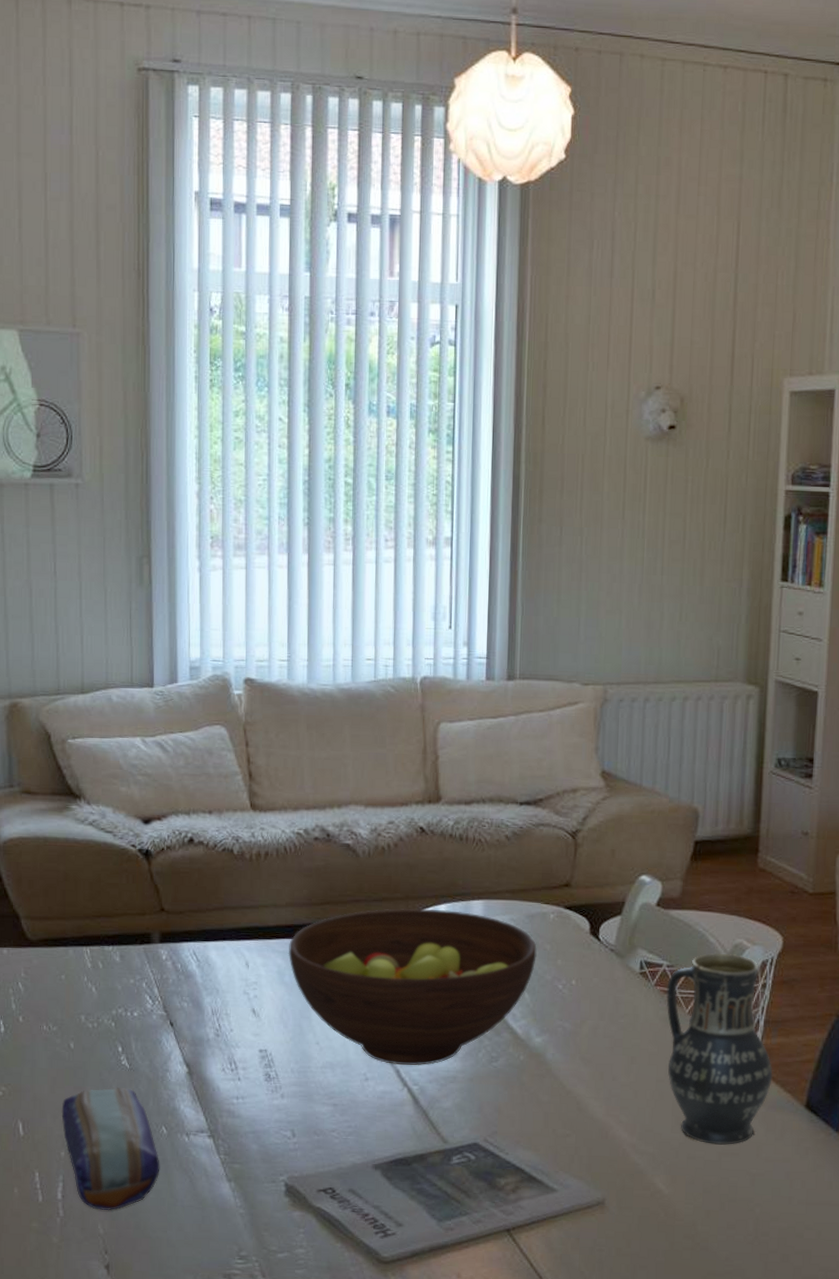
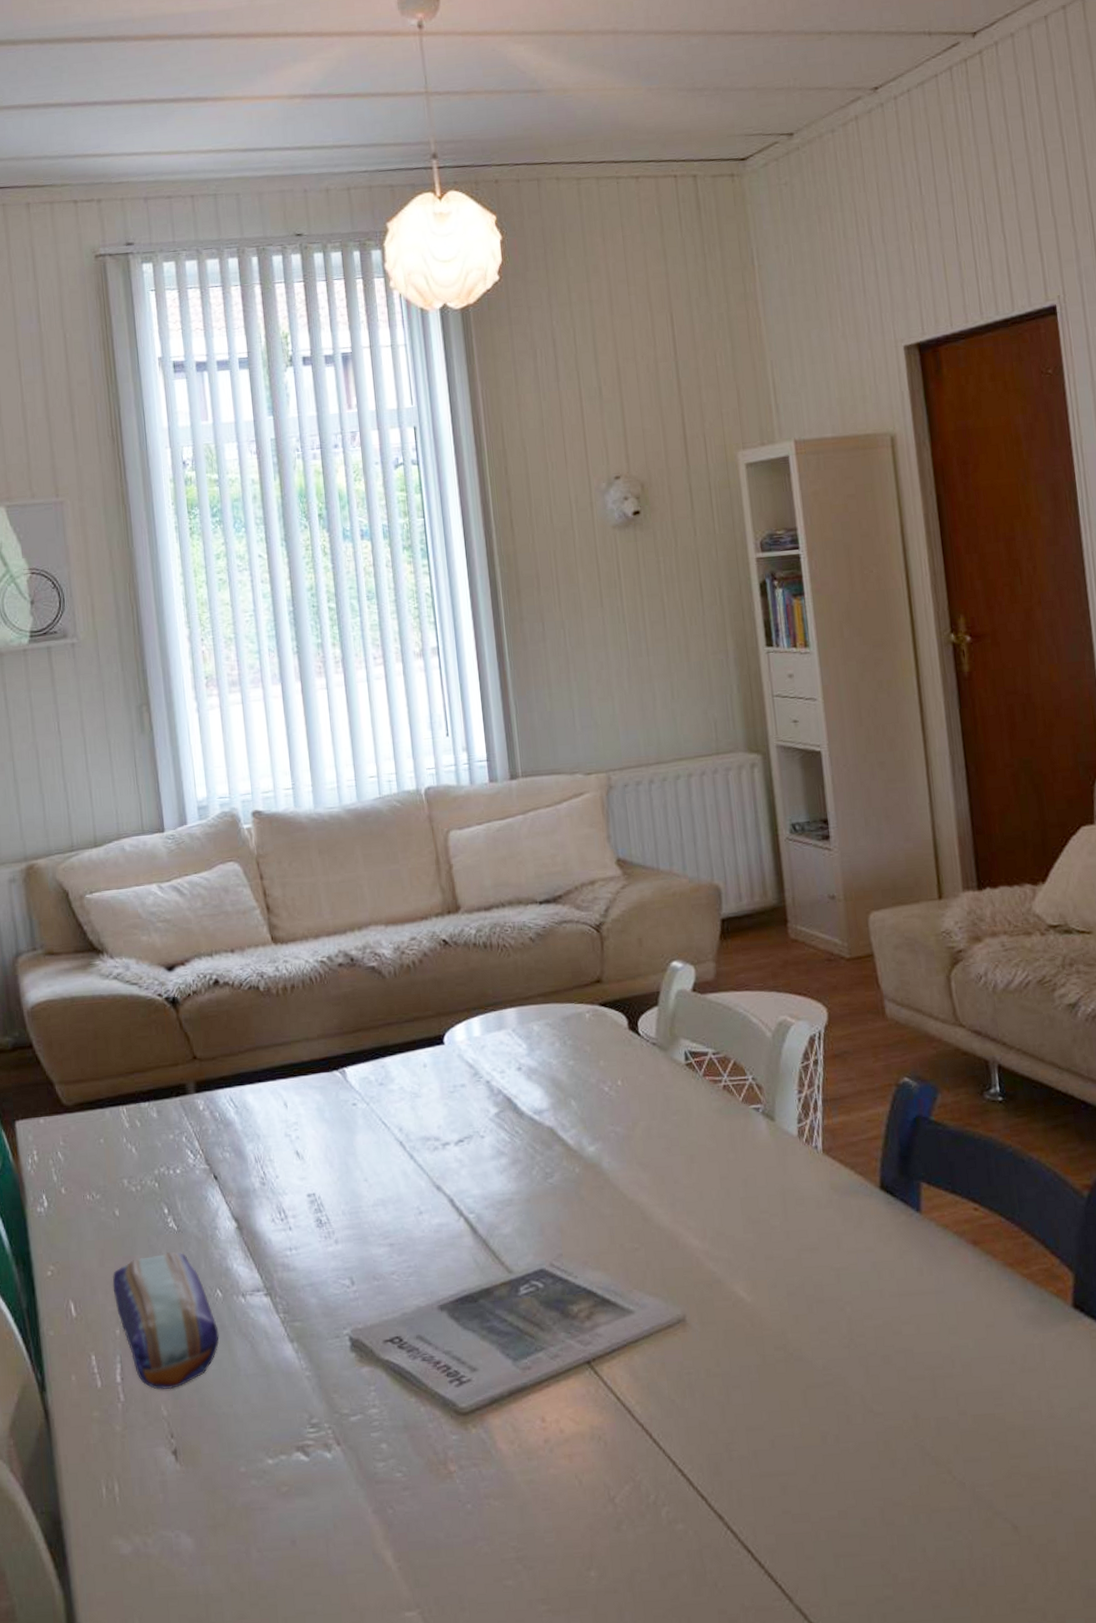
fruit bowl: present [288,908,537,1065] -> none [325,1022,578,1194]
vase: present [665,953,773,1145] -> none [715,1032,841,1241]

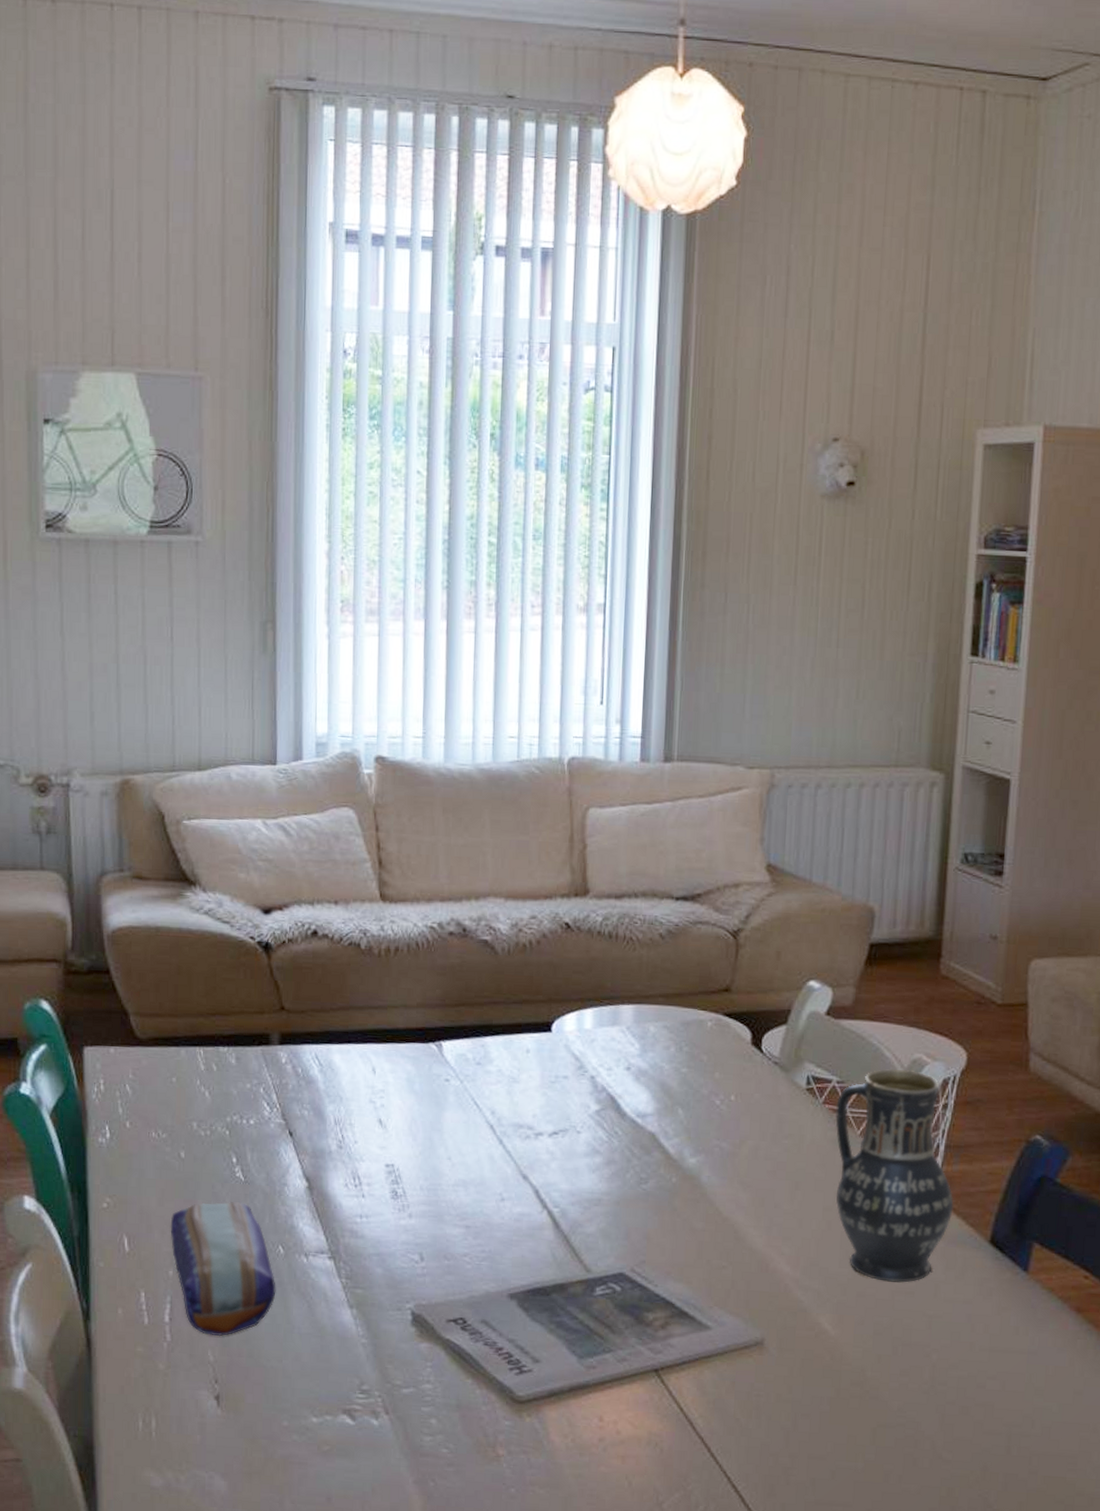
vase: none [715,1032,841,1241] -> present [835,1068,954,1283]

